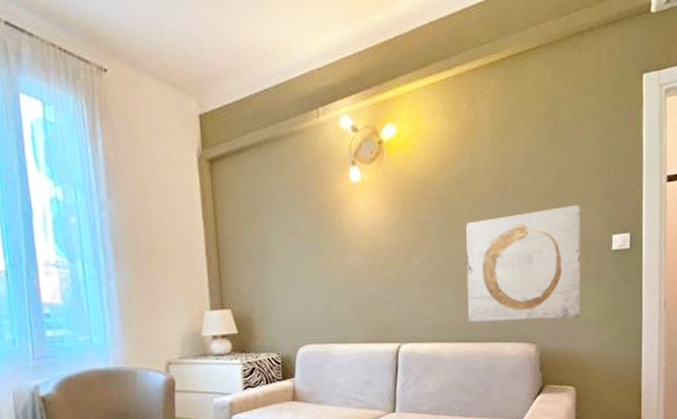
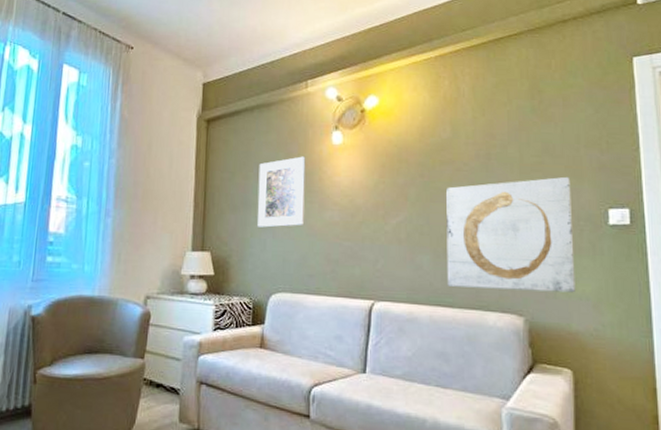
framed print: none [274,197,328,279] -> present [257,156,306,228]

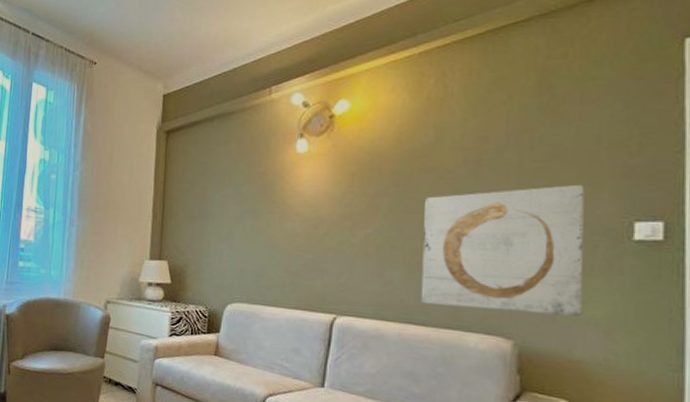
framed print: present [257,156,306,228] -> none [215,166,267,238]

